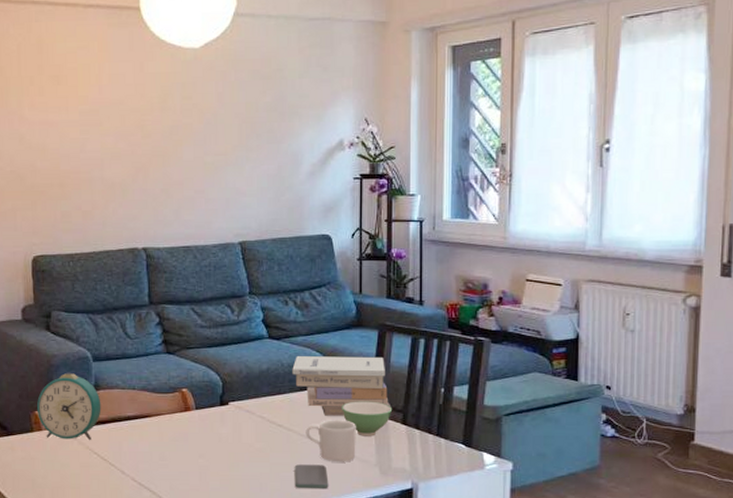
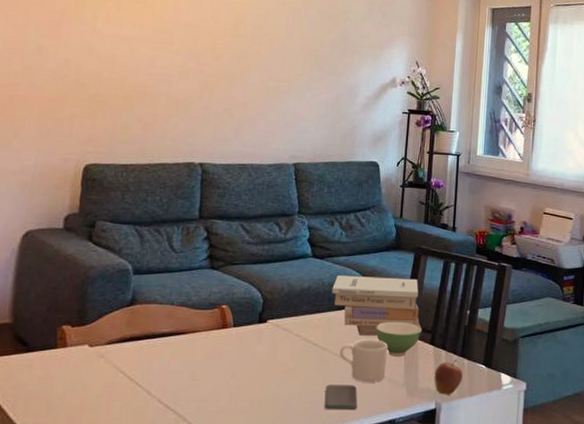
alarm clock: present [37,372,102,441] -> none [64,285,136,359]
fruit: none [408,438,440,475] -> present [434,359,463,395]

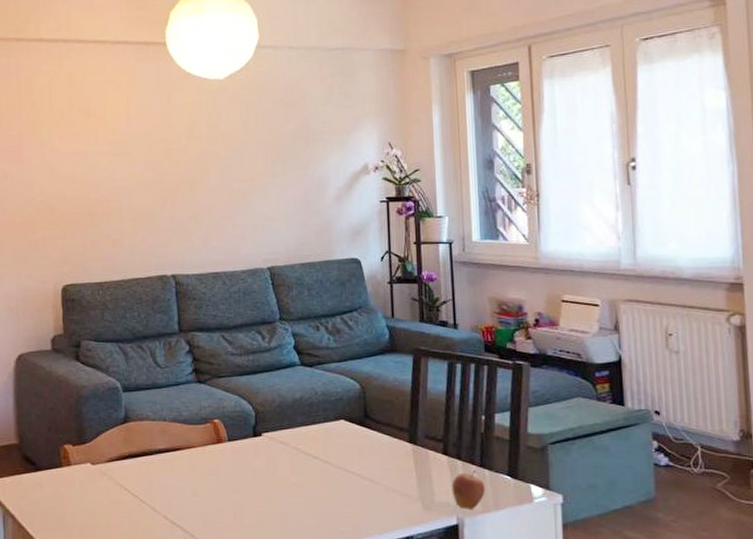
smartphone: present [324,384,358,411] -> none [332,499,370,526]
books: present [332,276,422,336] -> none [326,383,431,447]
mug: present [339,339,388,383] -> none [342,451,396,497]
bowl: present [374,321,423,357] -> none [378,430,433,468]

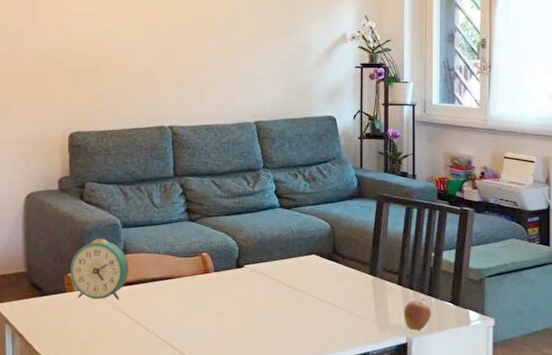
alarm clock: none [66,403,132,476] -> present [70,238,129,301]

